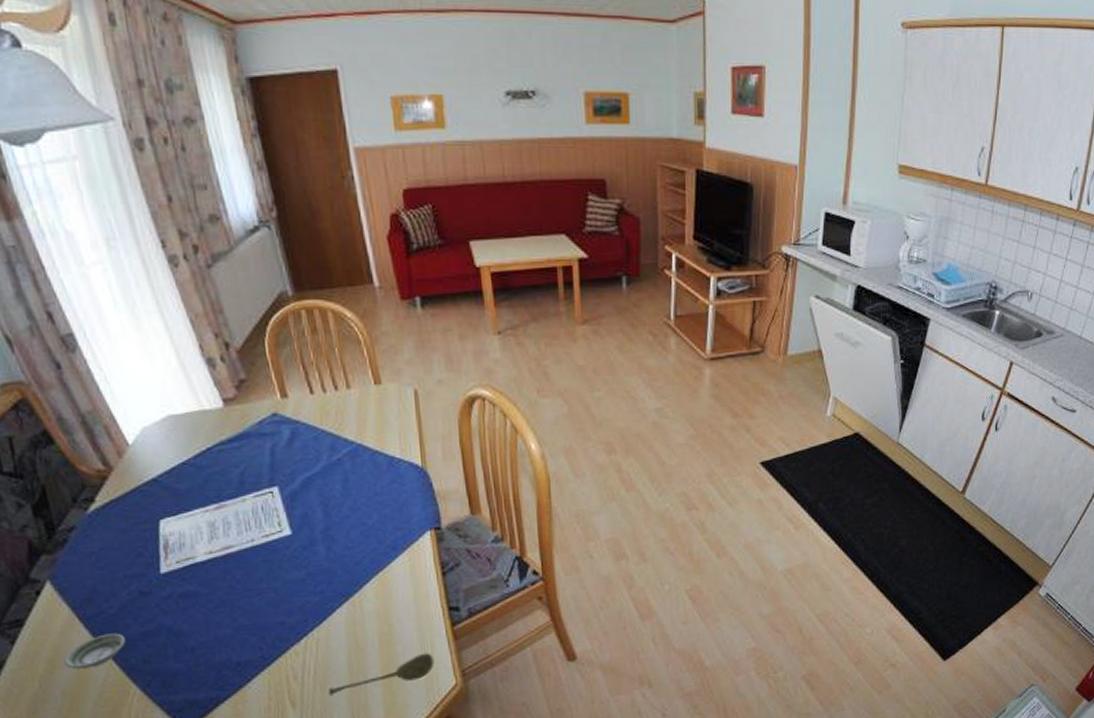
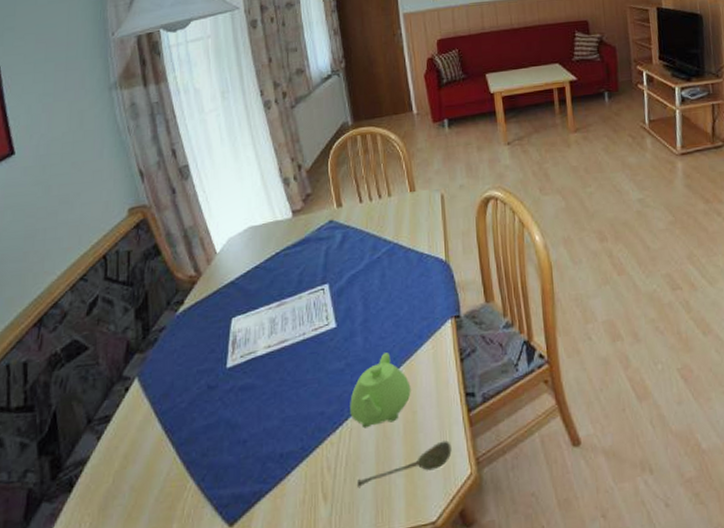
saucer: present [64,633,126,669] -> none [137,426,190,464]
teapot: none [314,563,386,639] -> present [350,352,411,428]

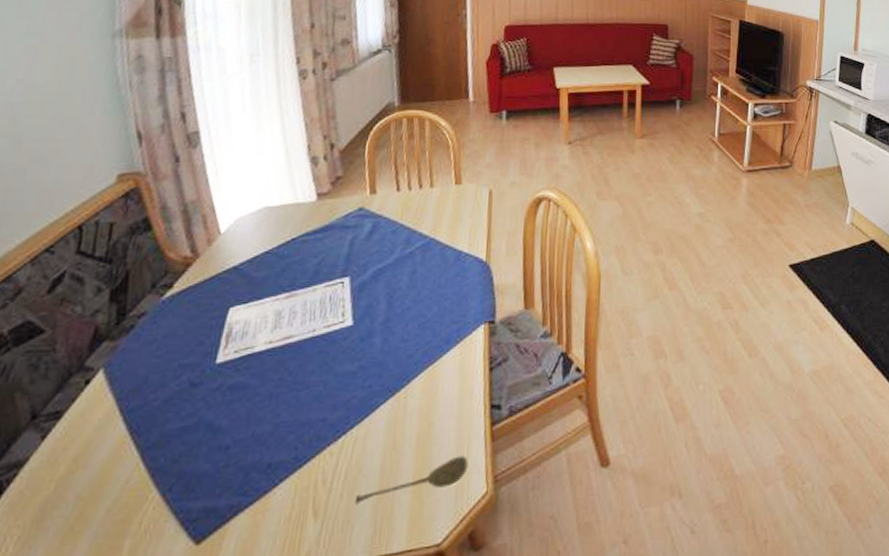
teapot: present [350,352,411,428] -> none [357,356,430,439]

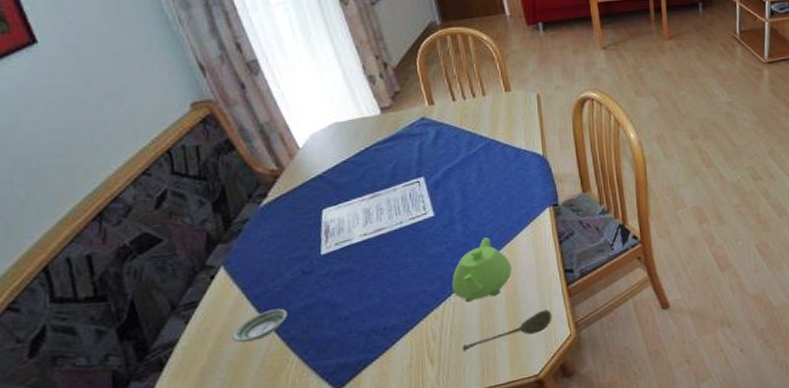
saucer: none [89,428,161,469] -> present [231,308,288,343]
teapot: none [357,356,430,439] -> present [452,237,512,303]

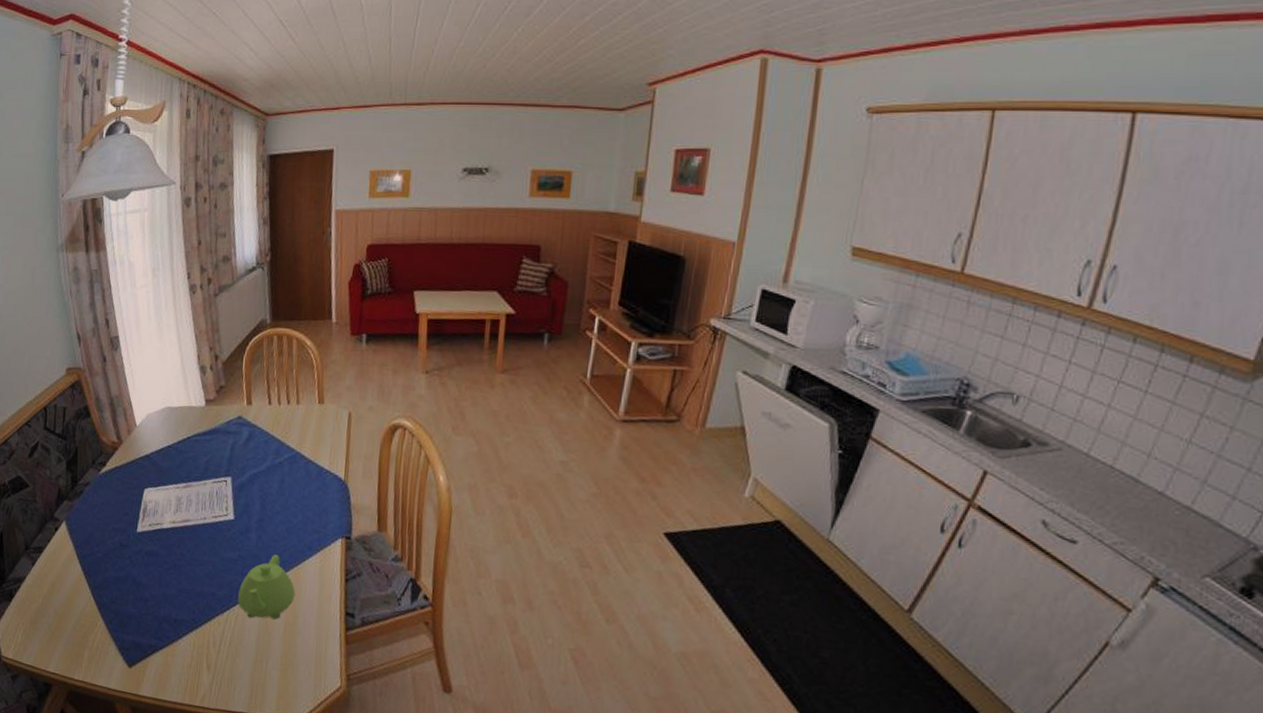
saucer: present [231,308,288,343] -> none [61,572,103,597]
soupspoon: present [463,309,552,352] -> none [237,649,326,674]

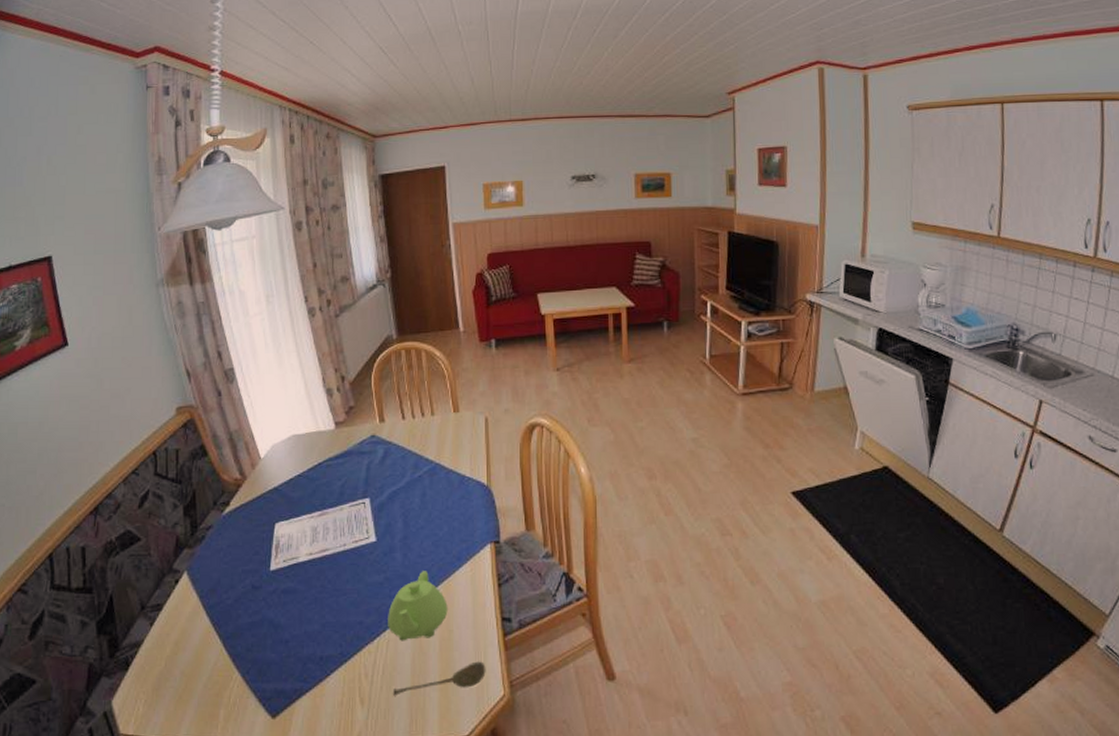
soupspoon: none [237,649,326,674] -> present [393,661,486,697]

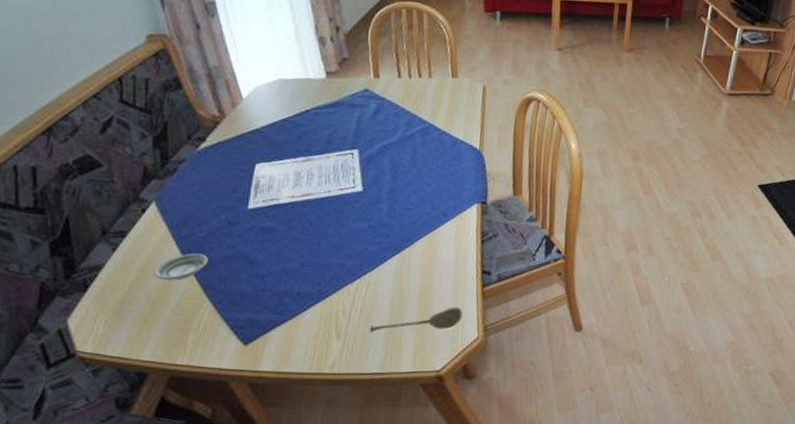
saucer: none [187,622,236,652] -> present [153,253,208,281]
teapot: present [388,571,448,641] -> none [369,222,431,285]

